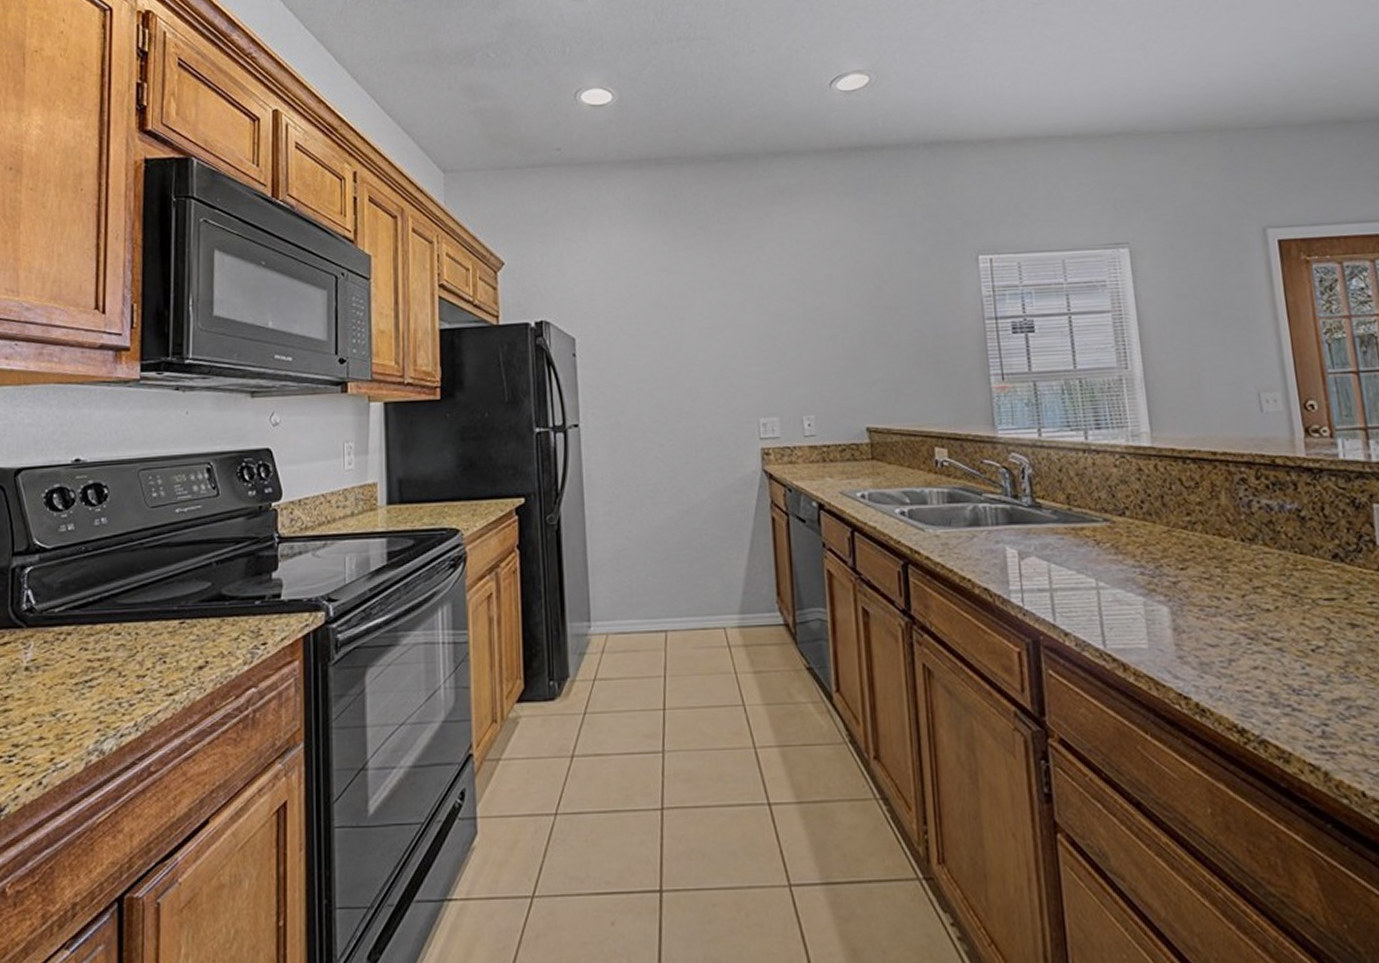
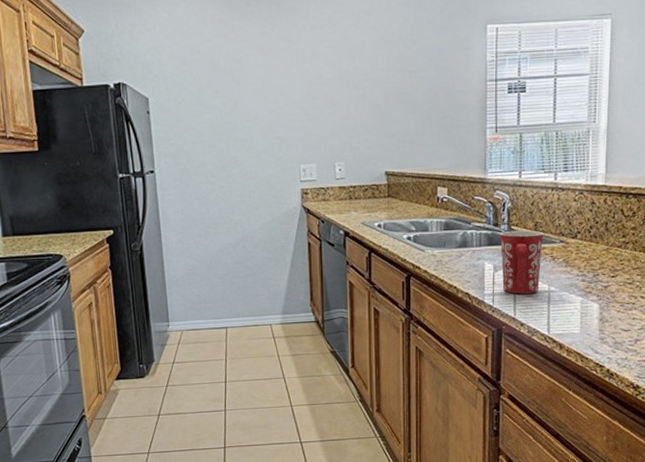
mug: none [1021,505,1083,591] -> present [499,230,544,294]

